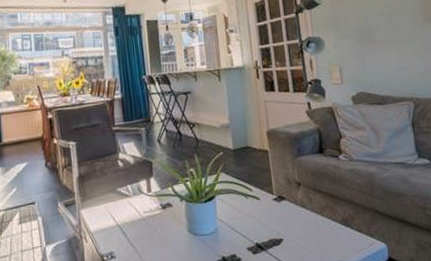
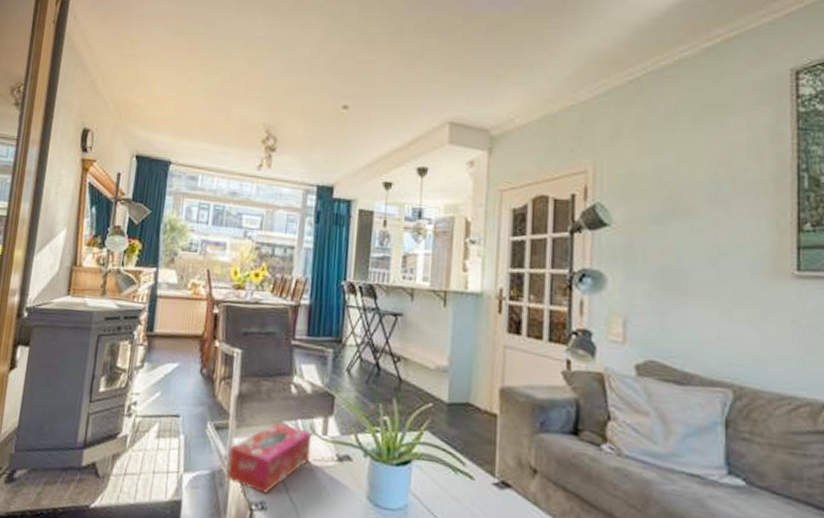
tissue box: none [79,190,142,246] -> present [227,422,312,494]

